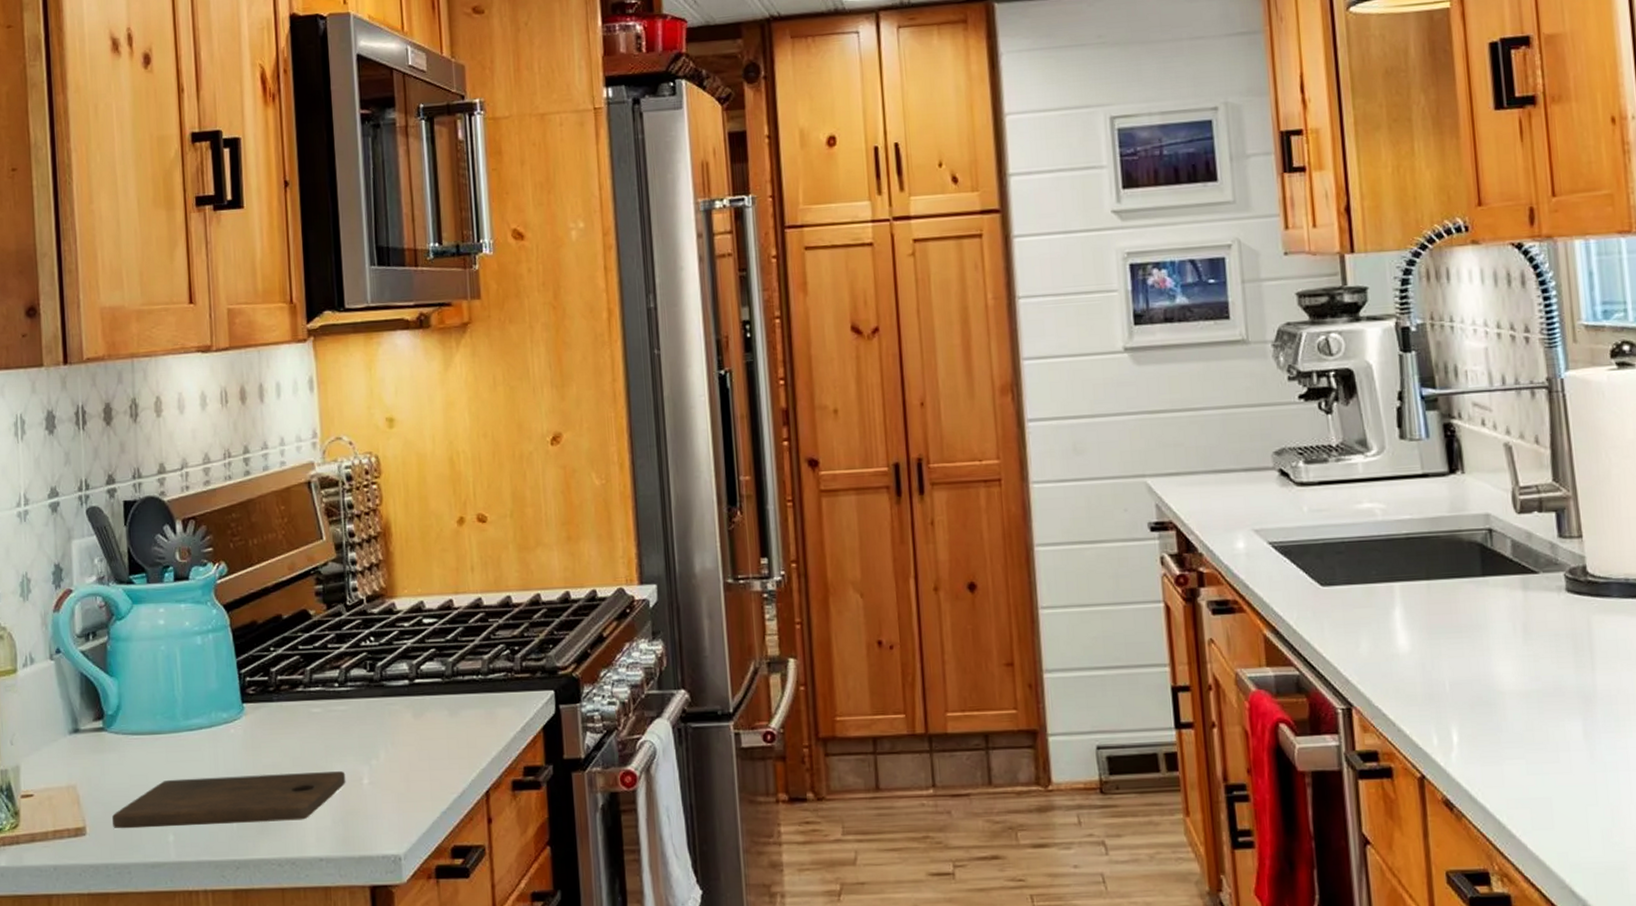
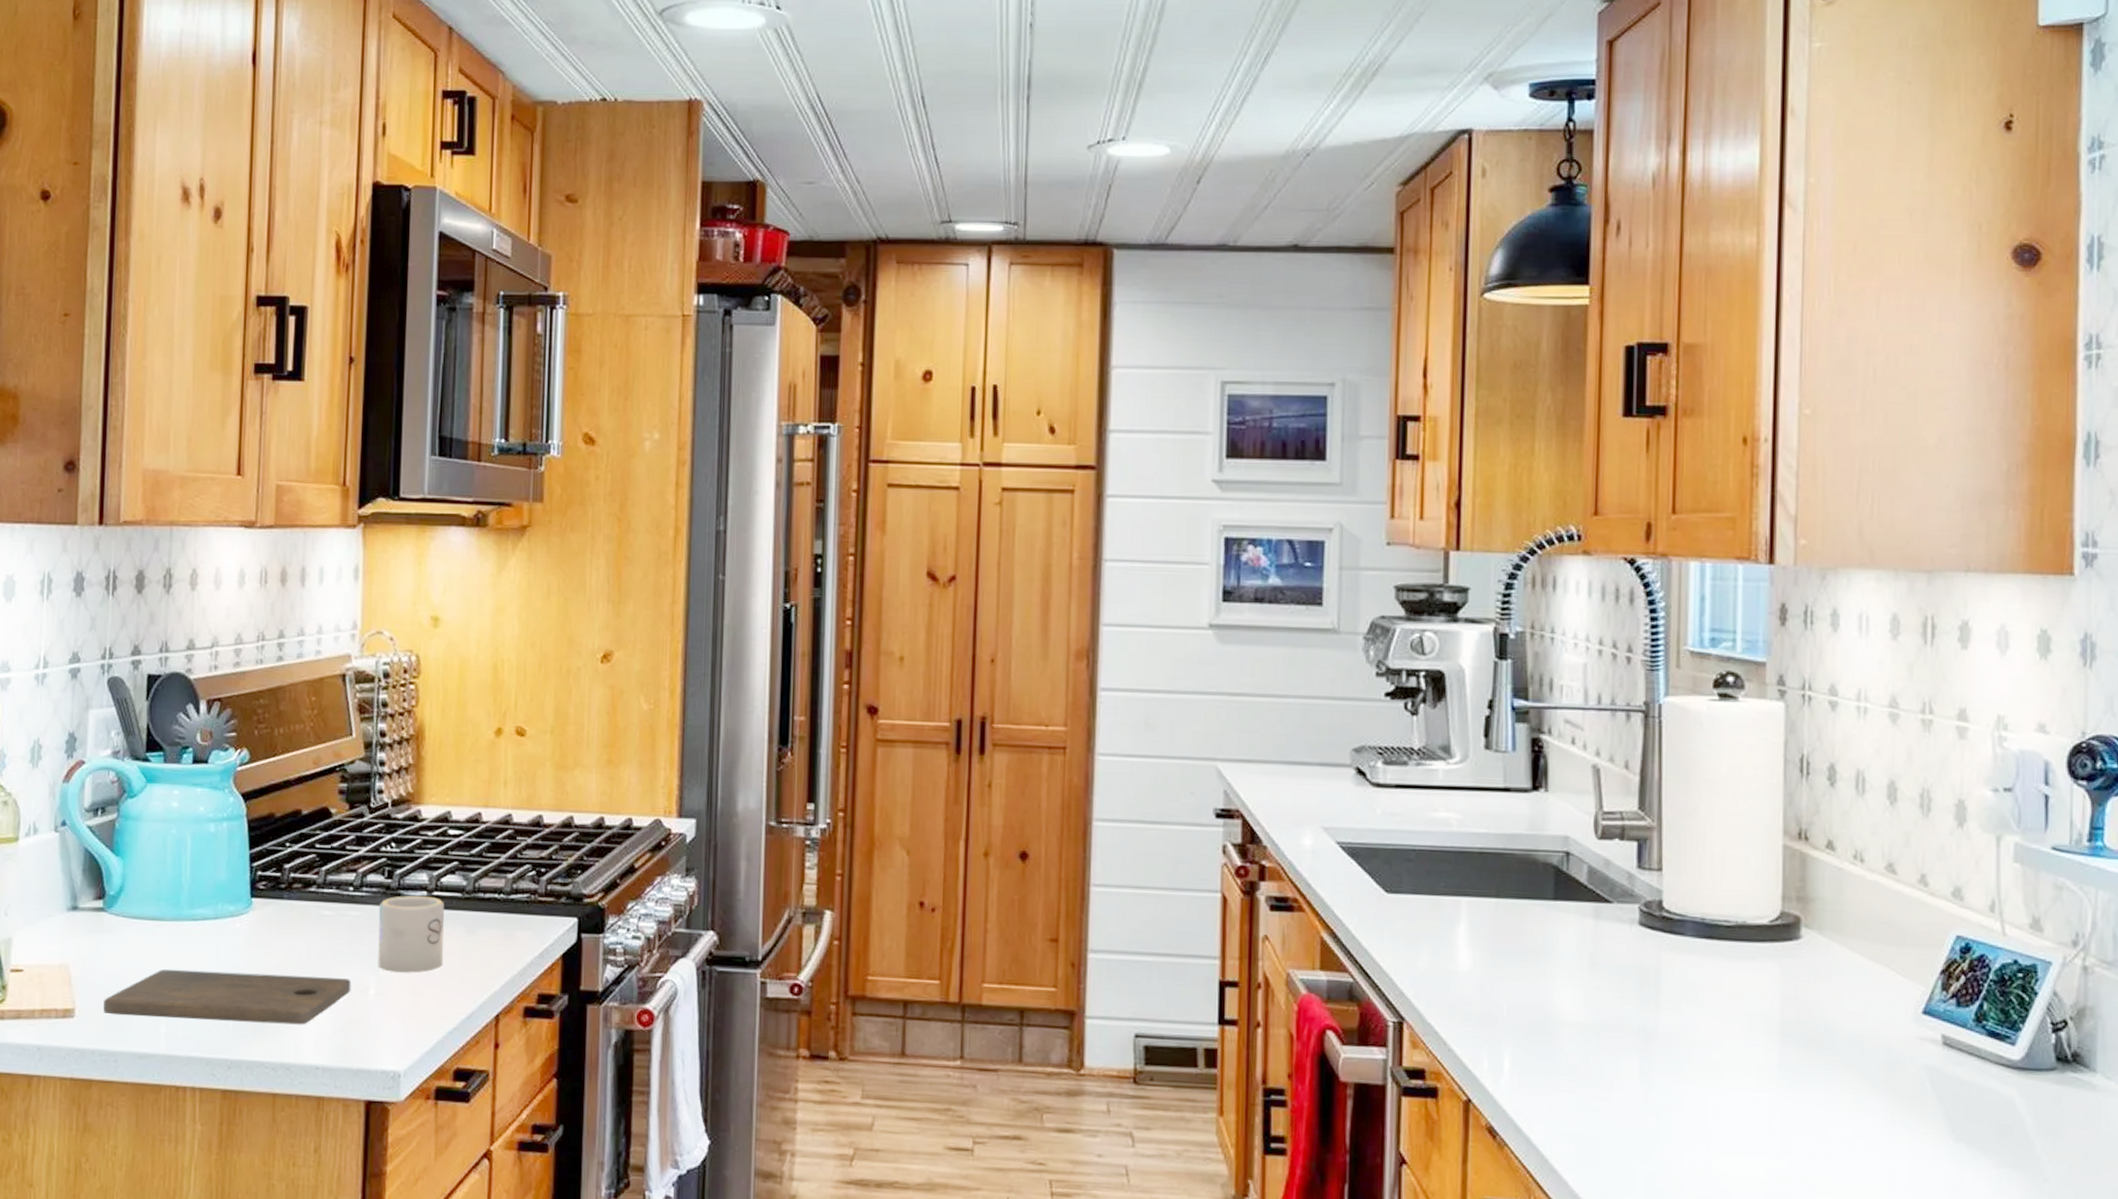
mug: none [364,684,431,761] -> present [378,895,445,973]

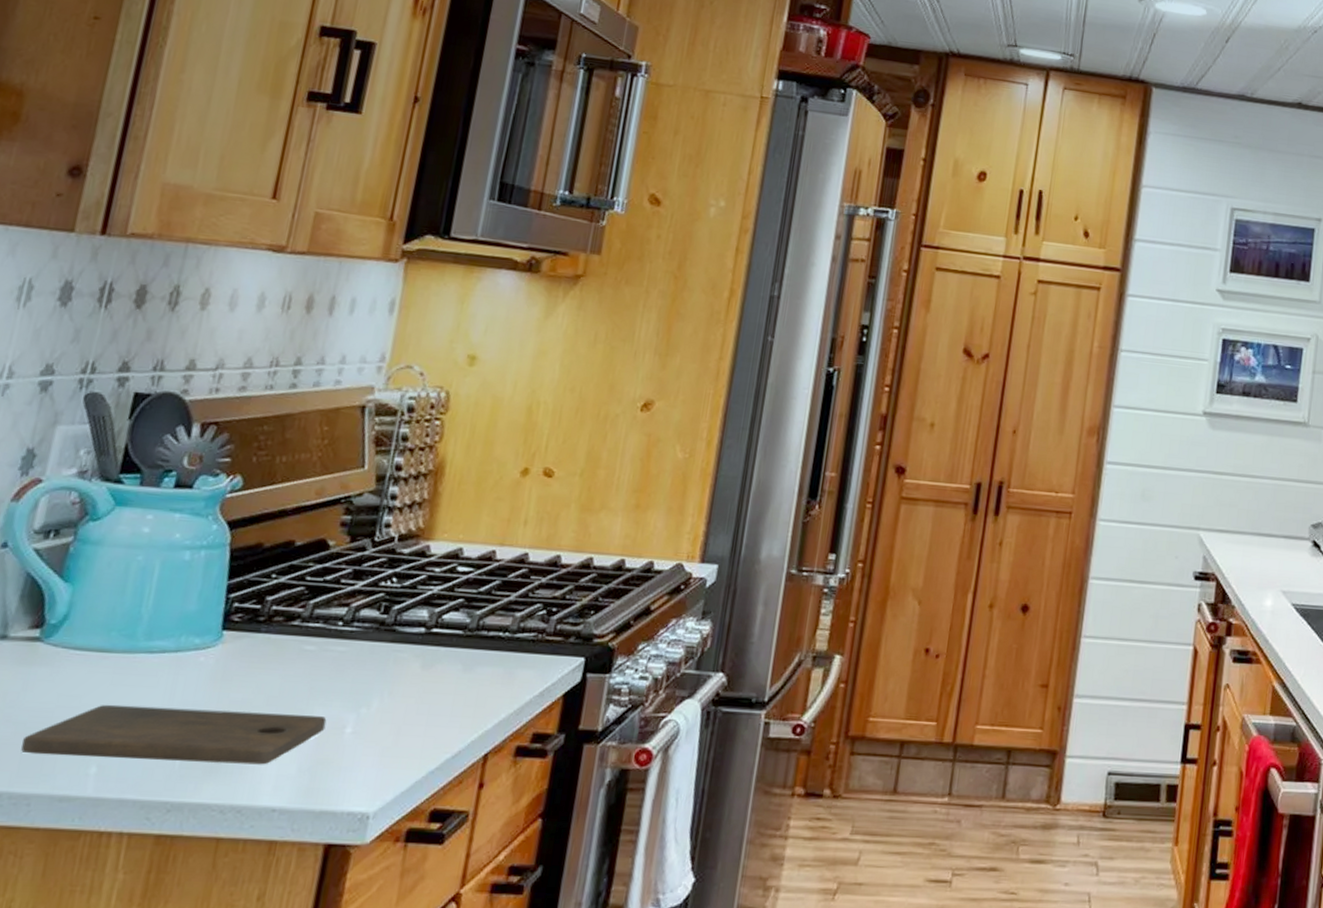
mug: present [378,895,445,973] -> none [359,631,443,711]

